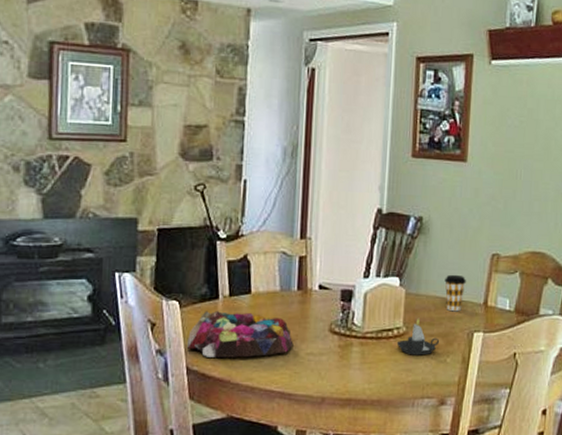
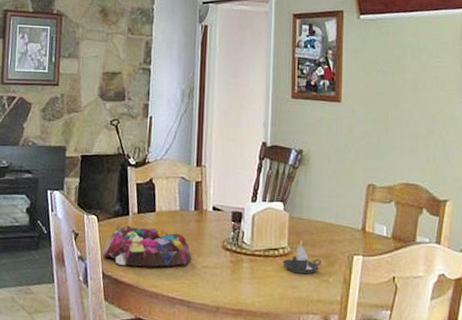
coffee cup: present [445,274,466,312] -> none [324,201,344,236]

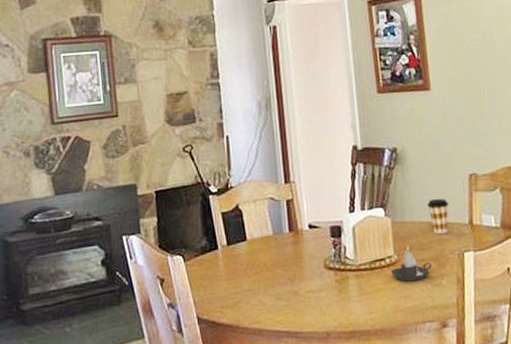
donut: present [103,225,192,267] -> none [195,259,293,306]
coffee cup: none [324,201,344,236] -> present [427,198,449,235]

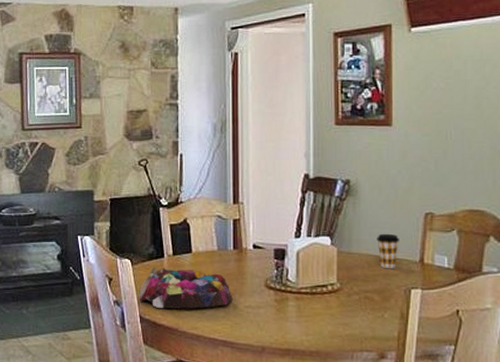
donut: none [195,259,293,306] -> present [140,268,233,309]
candle: present [390,244,431,282] -> none [331,274,375,311]

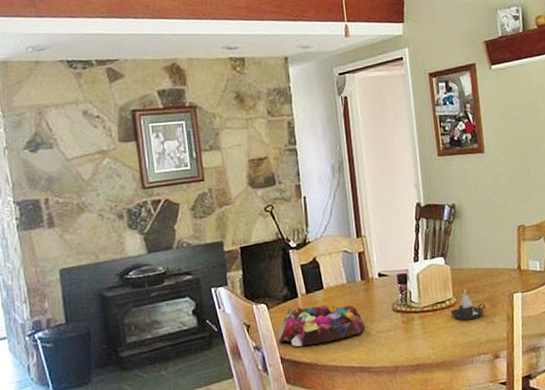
candle: none [331,274,375,311] -> present [450,288,485,321]
coffee cup: present [377,233,399,269] -> none [482,247,500,279]

